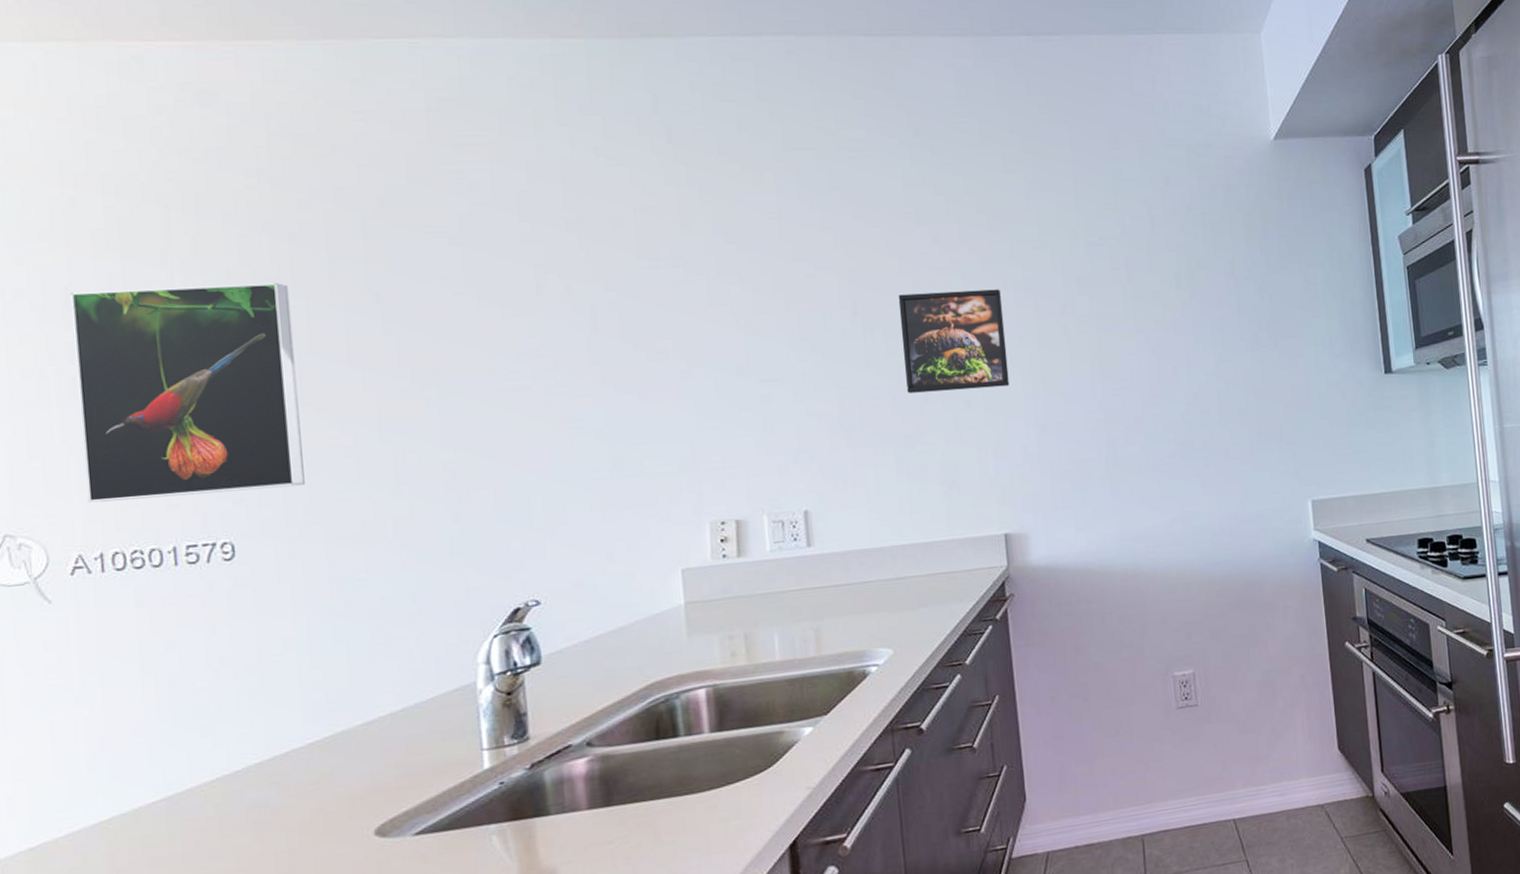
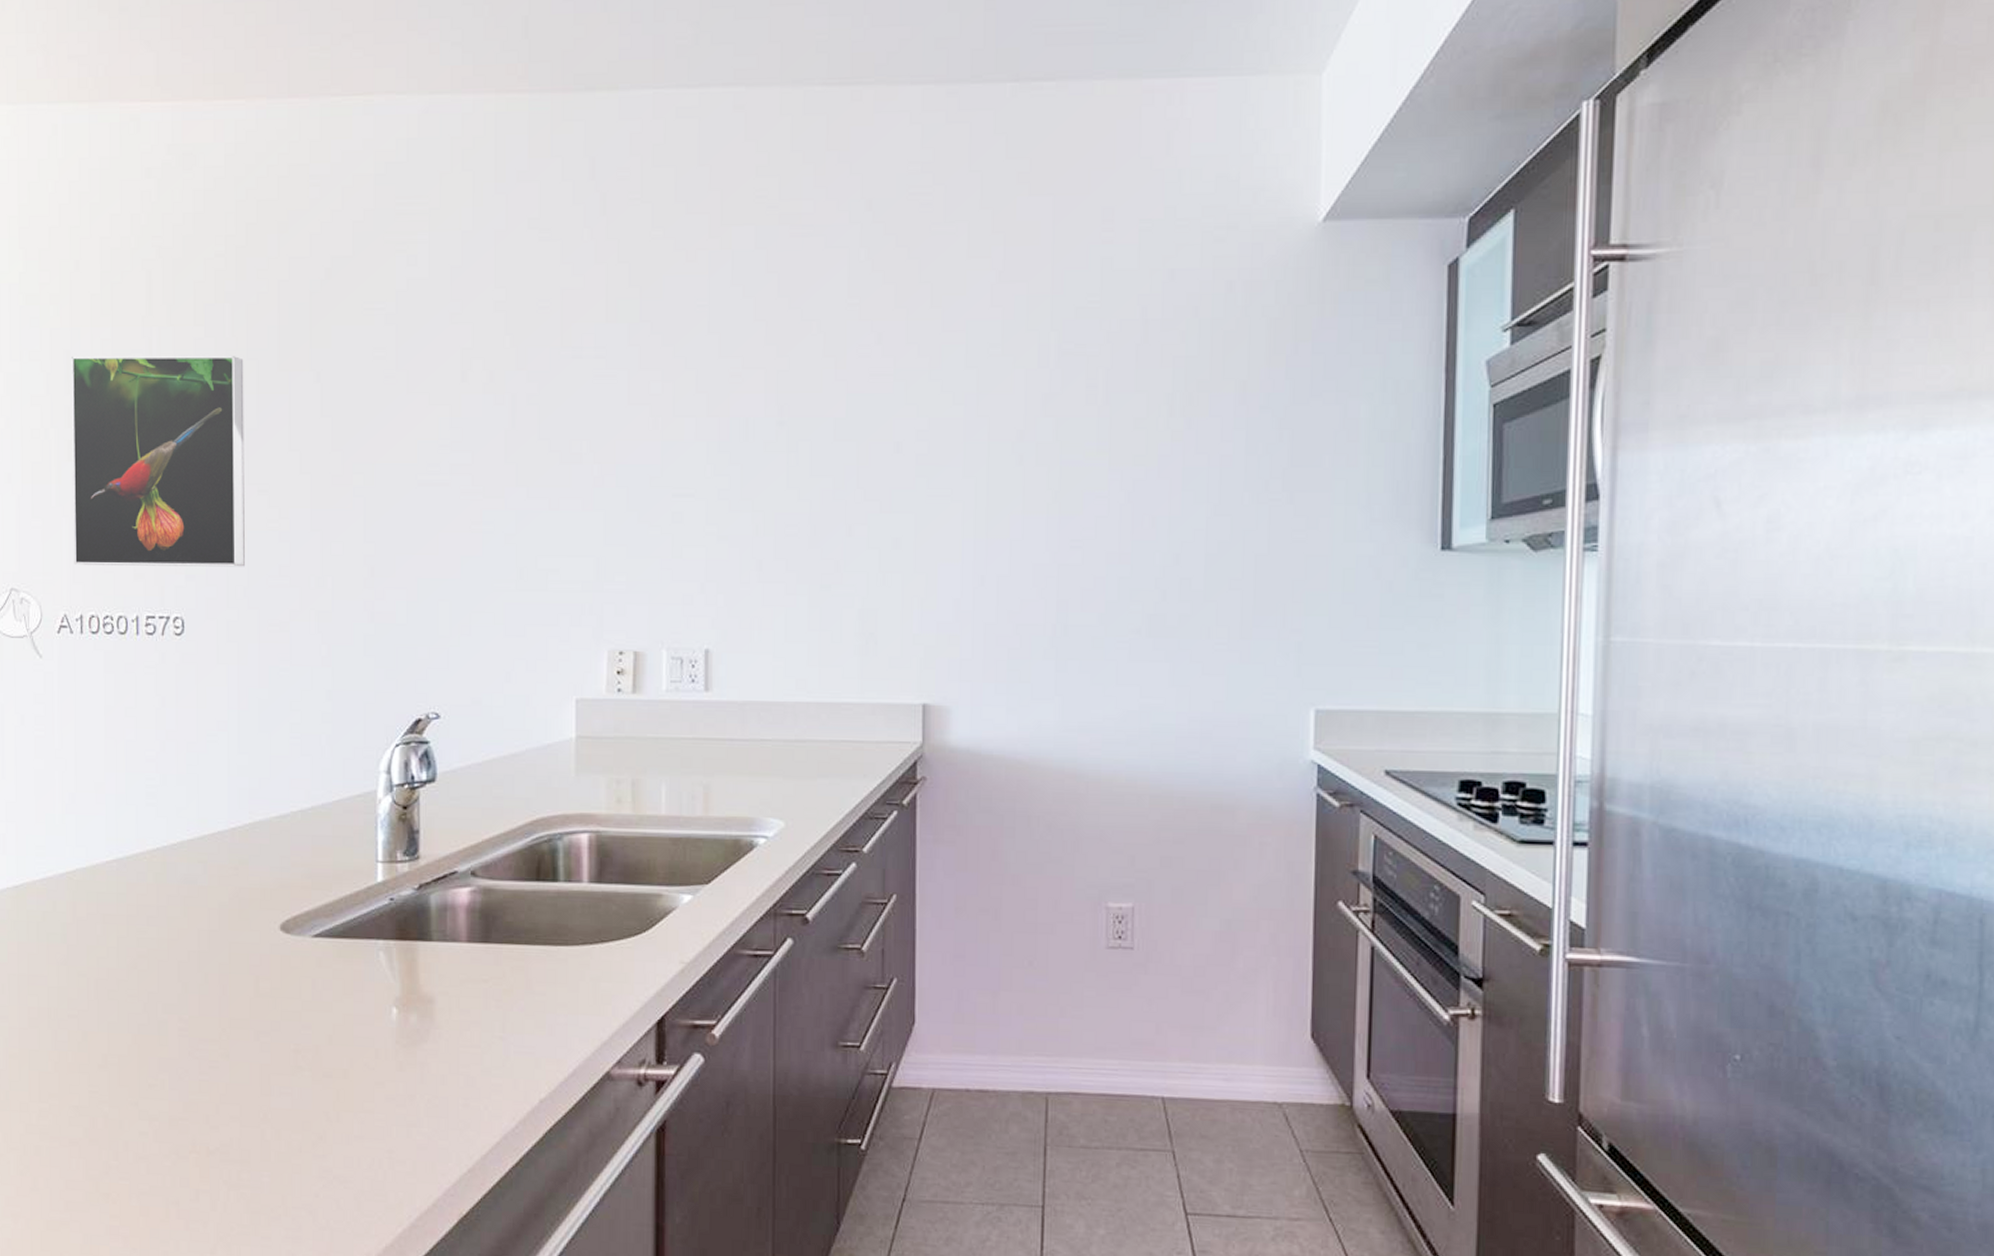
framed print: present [898,289,1010,393] -> none [828,404,949,525]

